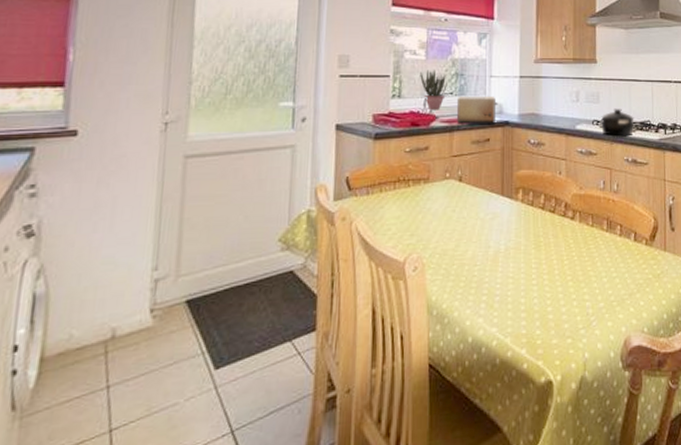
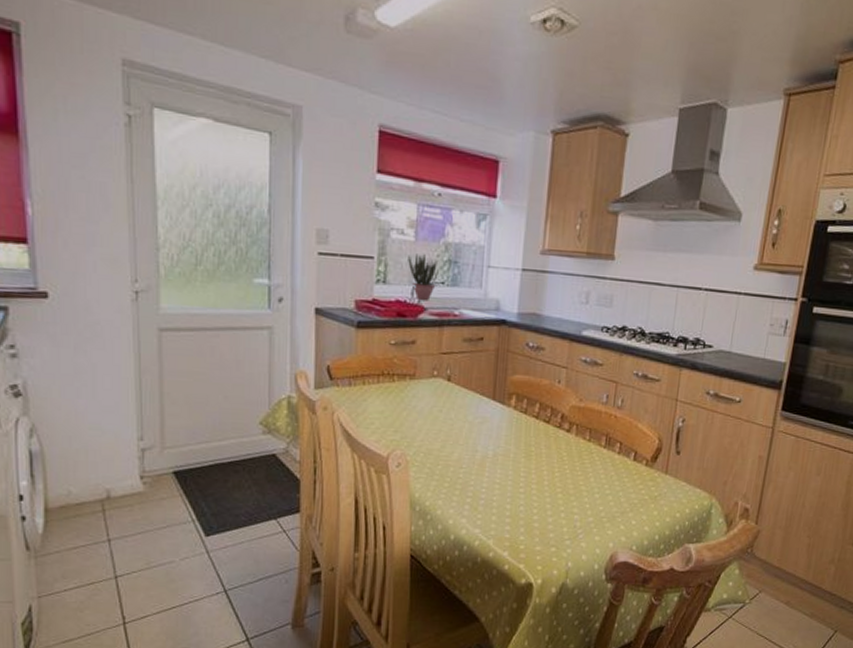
toaster: present [456,96,498,125] -> none [447,286,495,323]
saucepan: present [601,108,635,137] -> none [611,315,651,349]

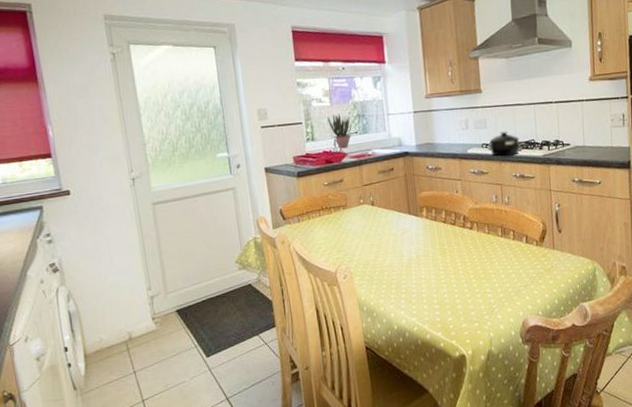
saucepan: none [611,315,651,349] -> present [489,131,520,157]

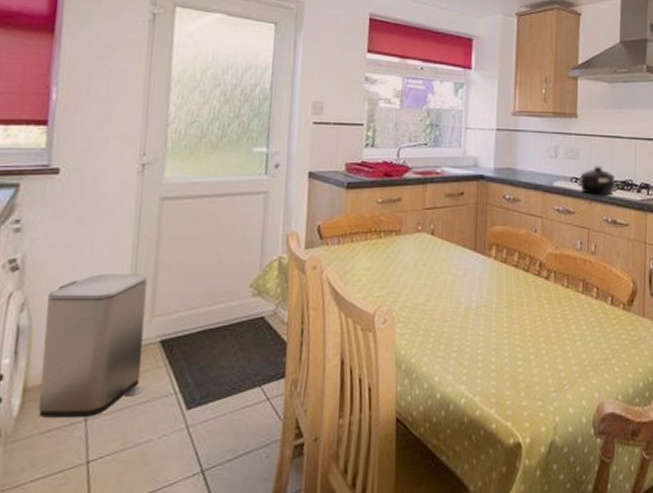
pedal bin: none [85,263,173,374] -> present [38,274,148,418]
potted plant: present [327,114,352,149] -> none [394,120,422,162]

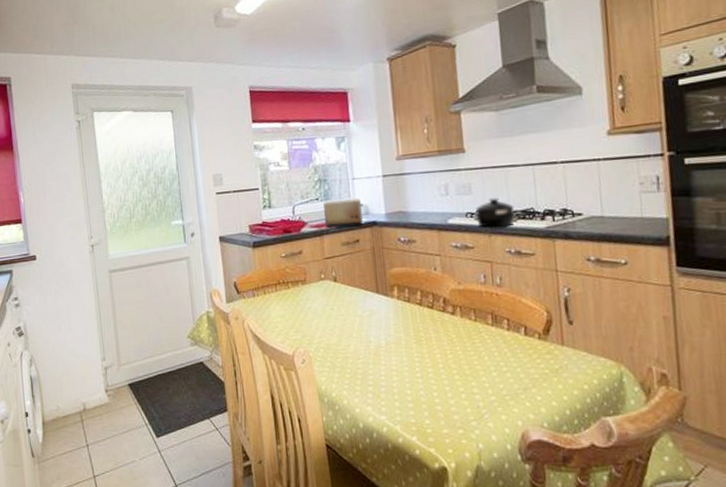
pedal bin: present [38,274,148,418] -> none [45,332,124,444]
toaster: none [430,147,473,178] -> present [322,198,364,229]

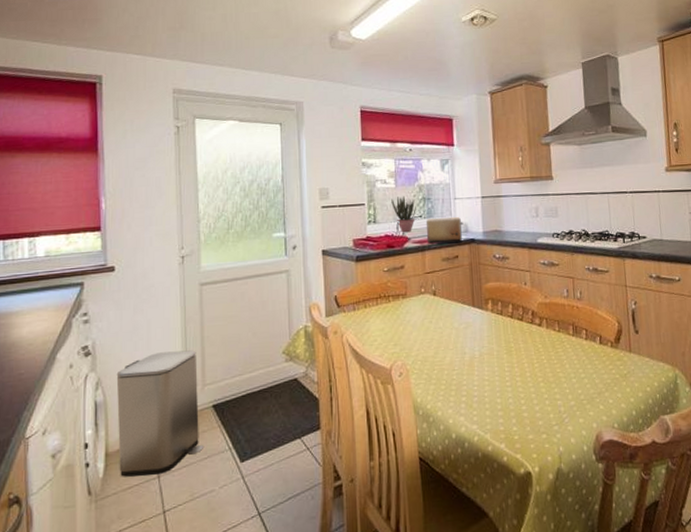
pedal bin: none [45,332,124,444] -> present [116,350,205,477]
potted plant: none [285,179,312,217] -> present [391,196,416,233]
saucepan: present [475,197,515,228] -> none [560,221,594,248]

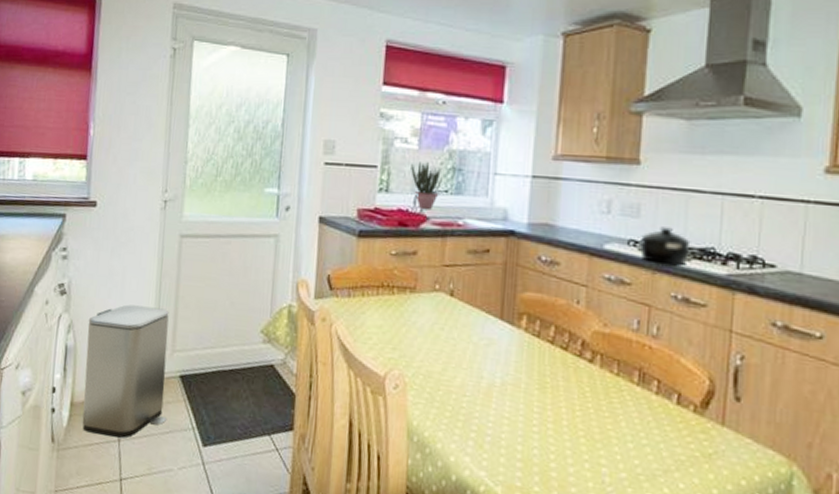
toaster: present [425,216,463,245] -> none [450,195,503,234]
saucepan: none [560,221,594,248] -> present [640,226,691,266]

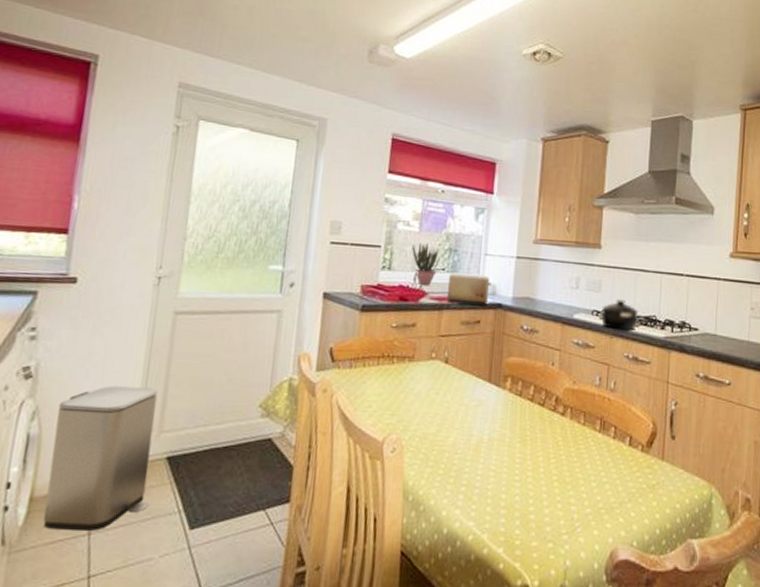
toaster: none [450,195,503,234] -> present [446,272,492,306]

